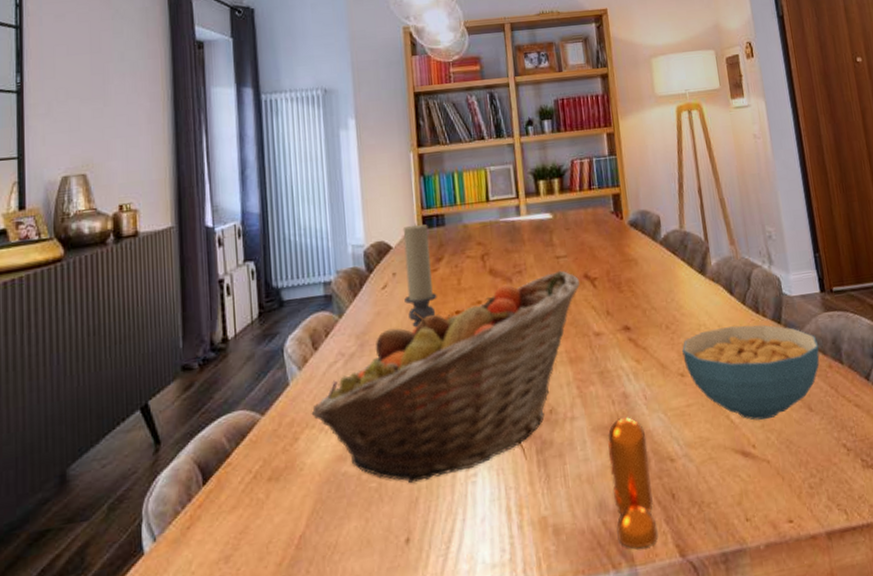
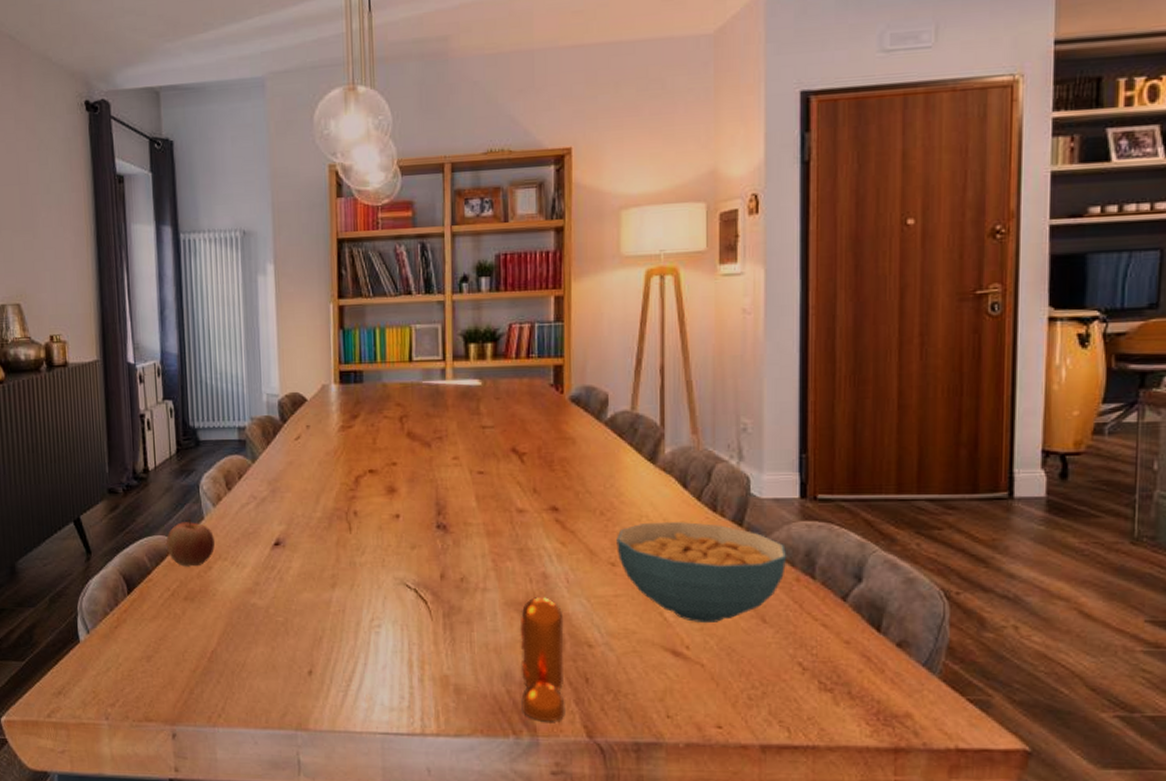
apple: none [248,386,301,443] -> present [167,518,215,567]
fruit basket: present [311,270,580,484] -> none [224,441,505,624]
candle holder: present [403,223,437,328] -> none [317,377,351,481]

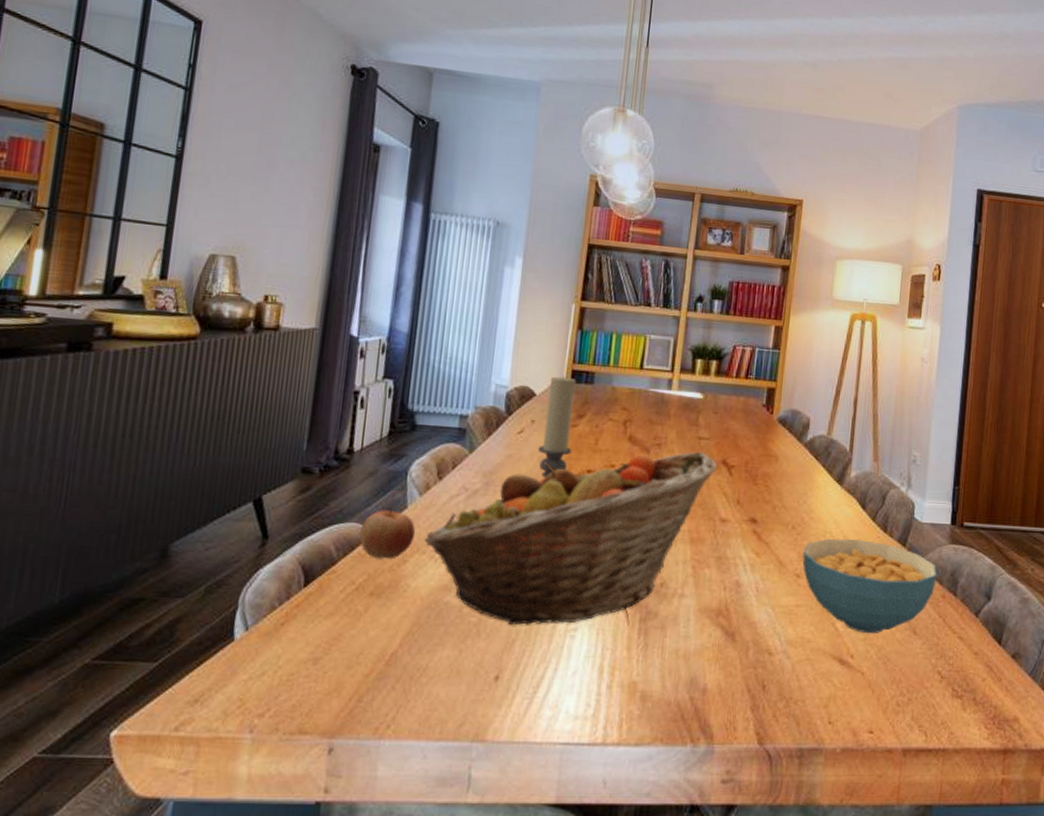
fruit basket: none [224,441,505,624] -> present [424,451,717,626]
candle holder: none [317,377,351,481] -> present [538,375,576,478]
pepper shaker: present [520,597,565,721] -> none [701,605,750,728]

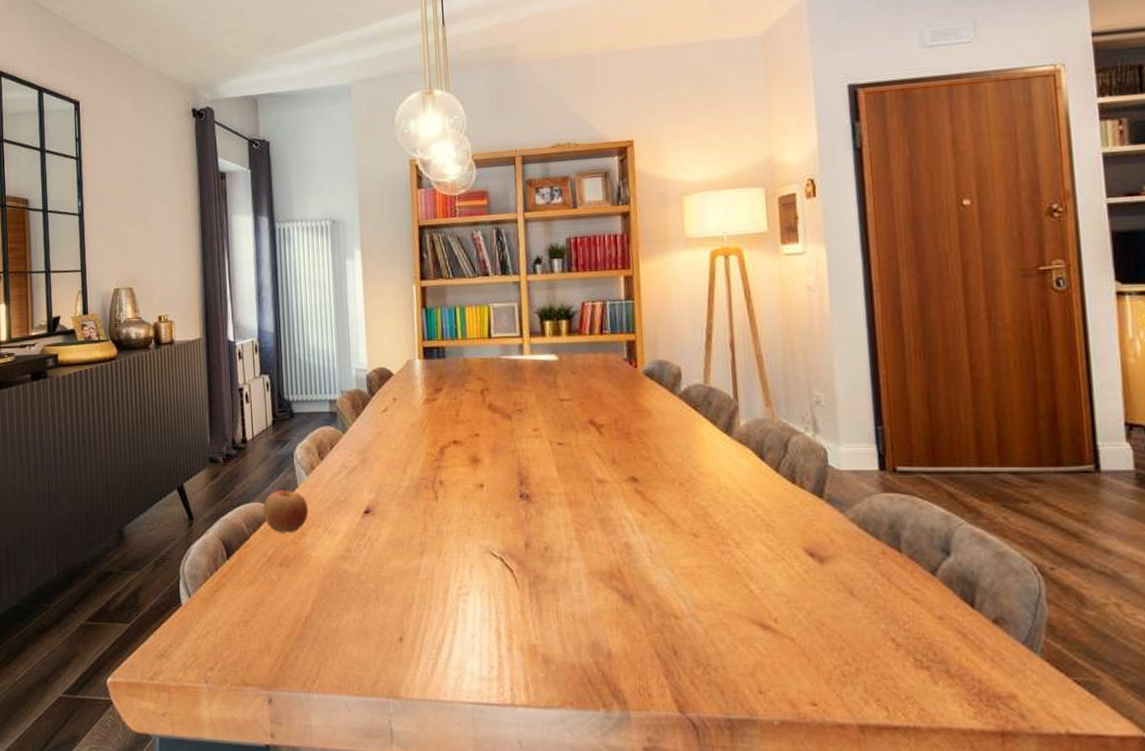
fruit basket: present [424,451,717,626] -> none [317,413,584,591]
candle holder: present [538,375,576,478] -> none [404,353,436,452]
cereal bowl: present [803,538,938,634] -> none [697,493,871,596]

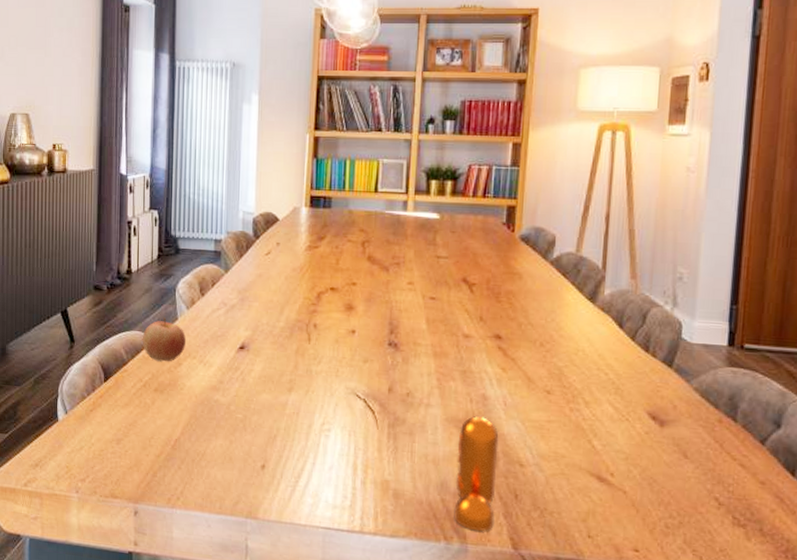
pepper shaker: none [605,567,655,694] -> present [454,416,499,531]

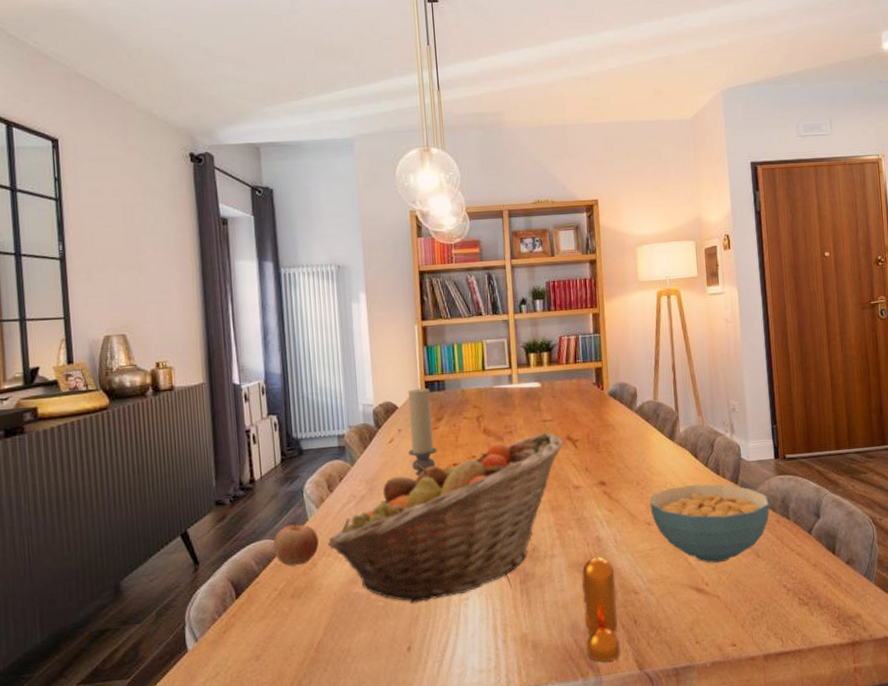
fruit basket: none [194,269,457,424] -> present [327,432,563,604]
candle holder: none [285,201,315,295] -> present [407,387,437,477]
cereal bowl: none [553,356,712,454] -> present [650,484,770,564]

